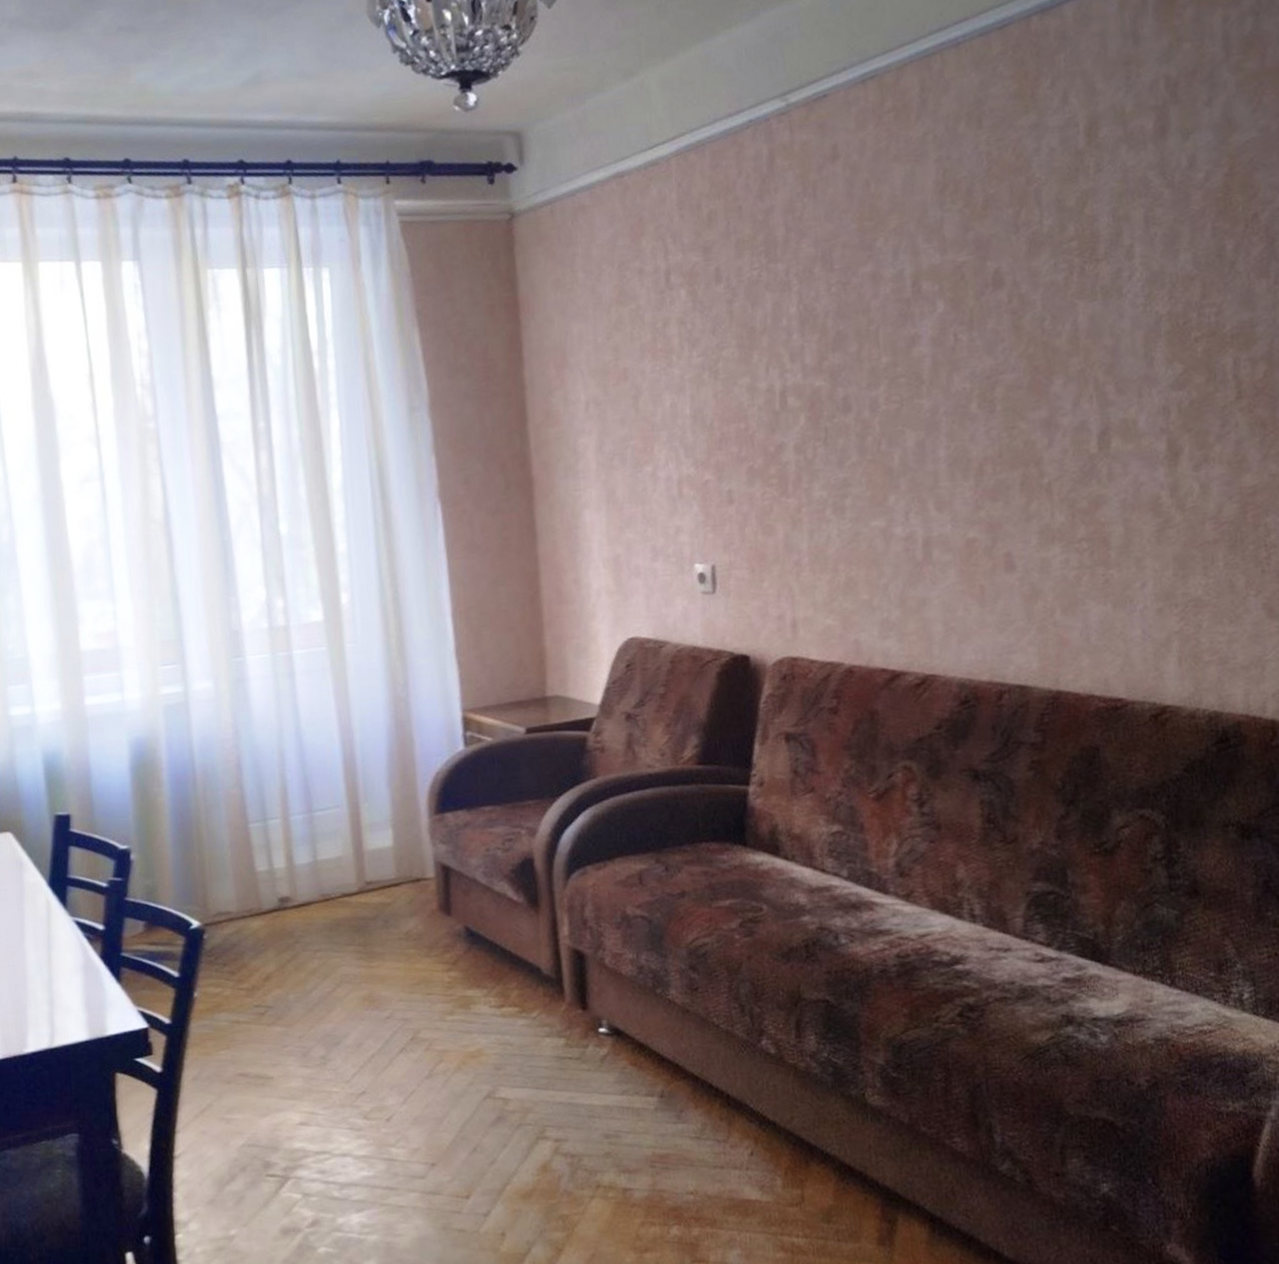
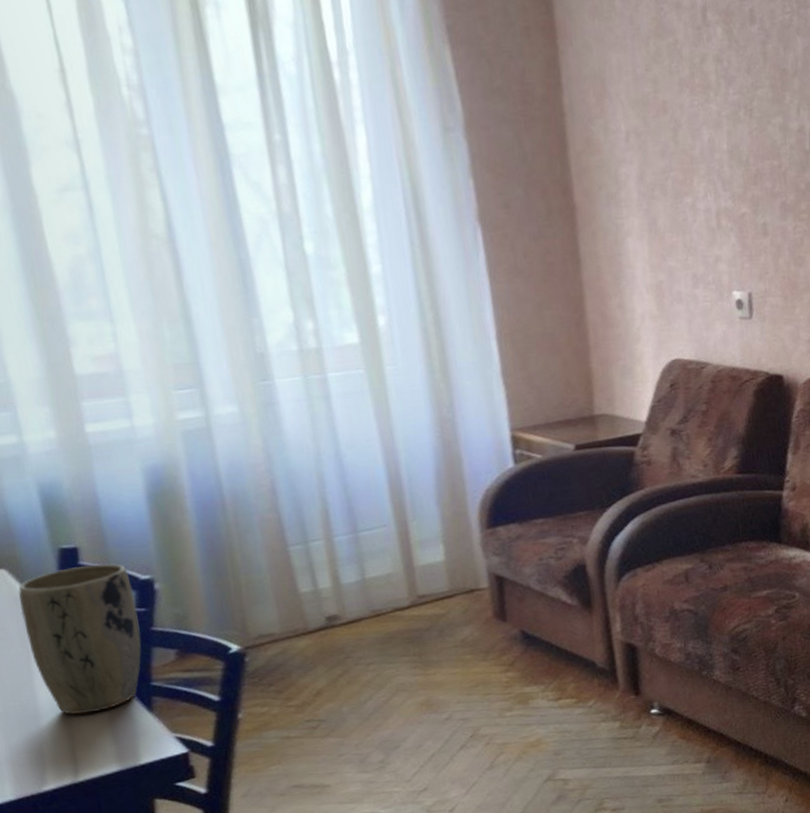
plant pot: none [20,832,116,980] -> present [18,563,142,715]

